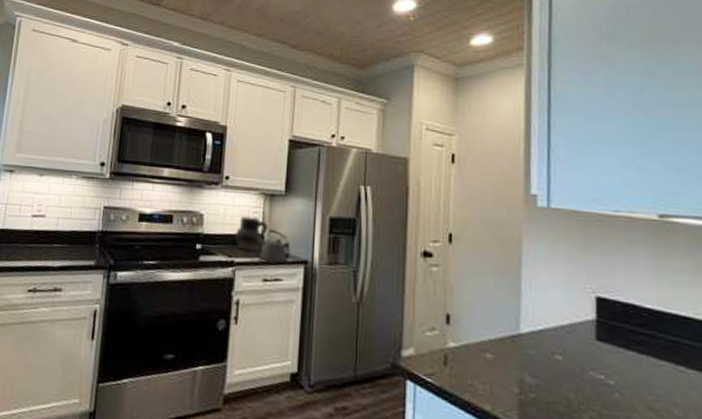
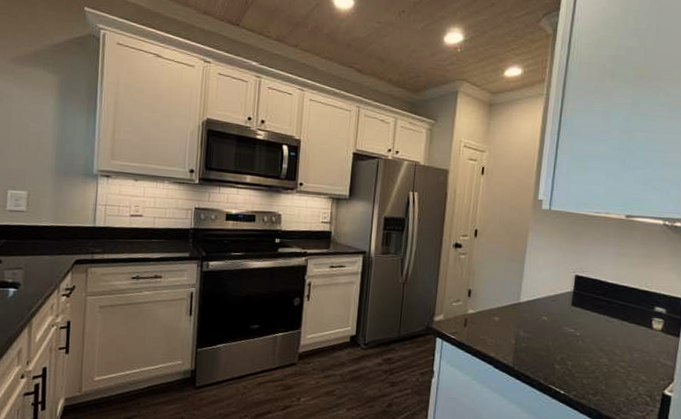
ceramic jug: present [235,216,268,250] -> none [308,216,334,244]
kettle: present [257,228,291,264] -> none [325,226,353,254]

